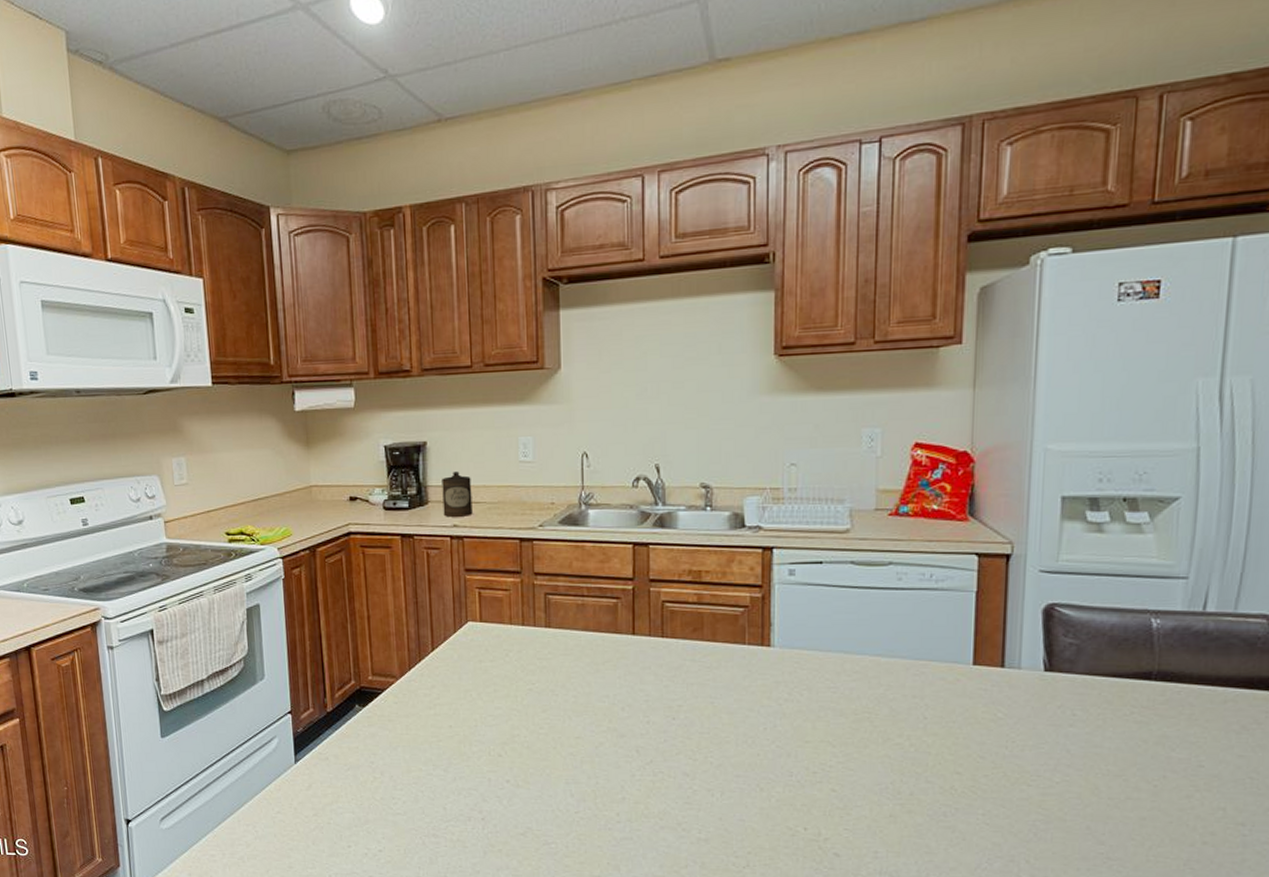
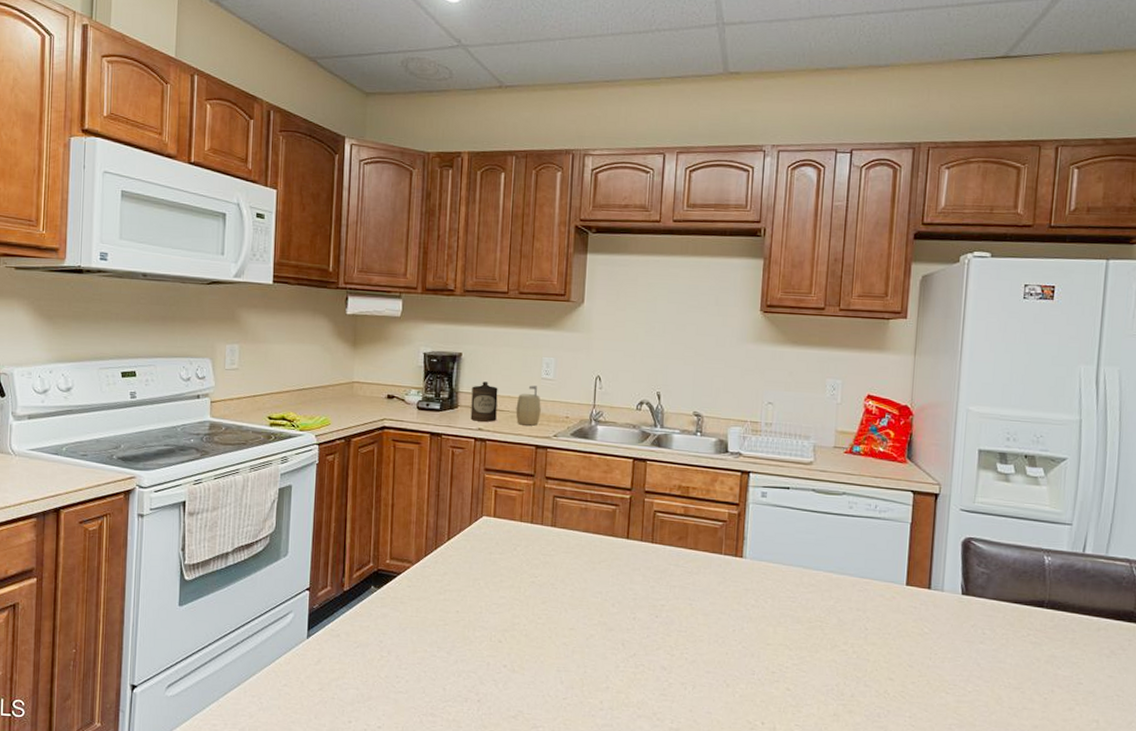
soap dispenser: none [493,471,522,517] -> present [516,385,541,426]

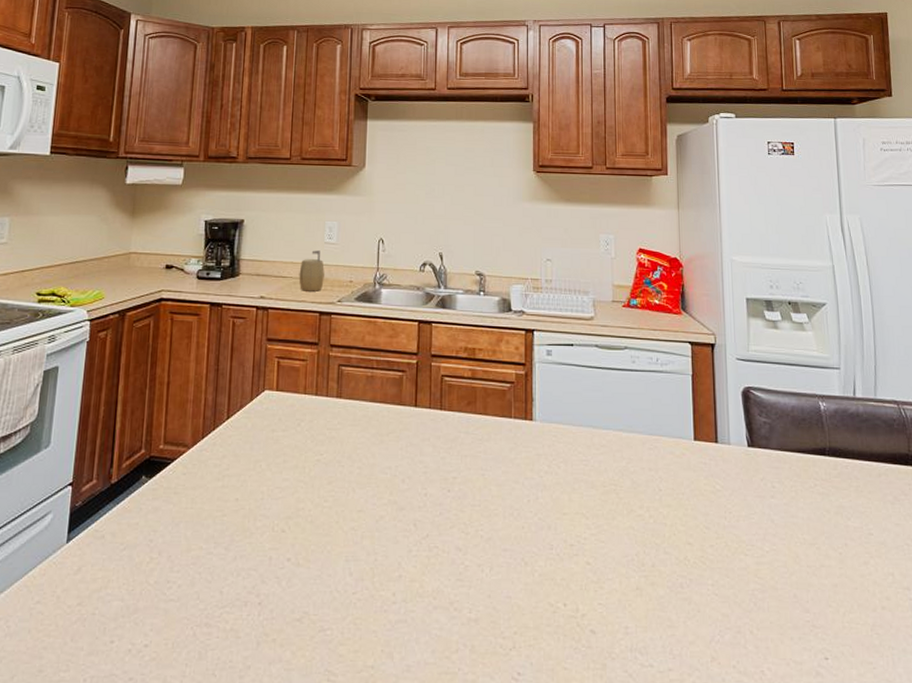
canister: present [470,381,498,422] -> none [252,248,281,289]

